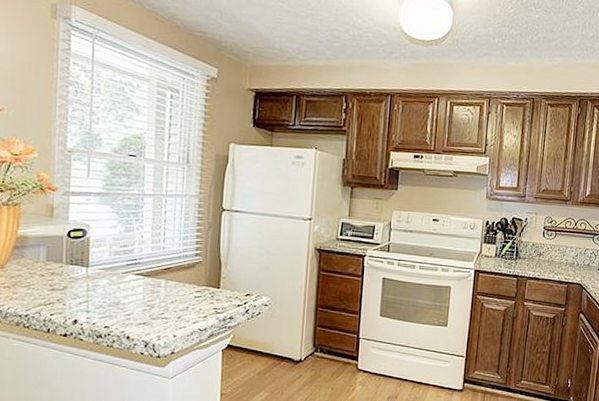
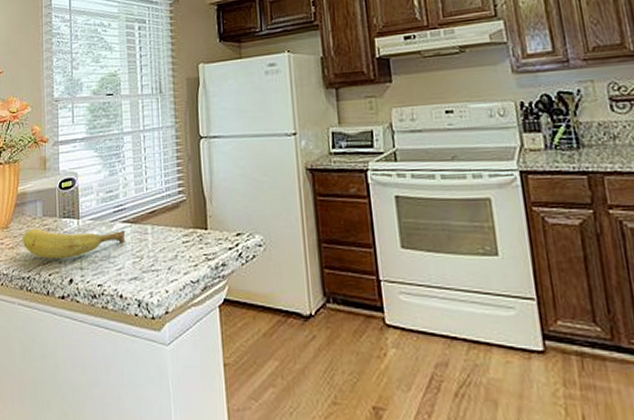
fruit: none [20,271,138,302] -> present [22,228,126,259]

